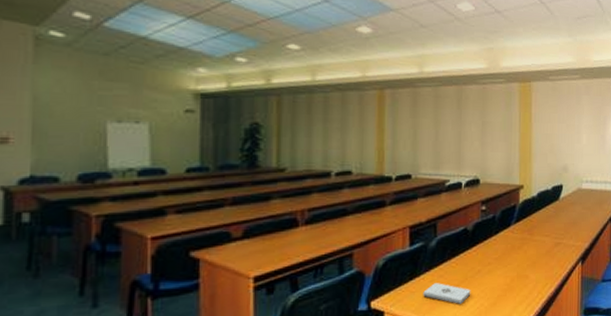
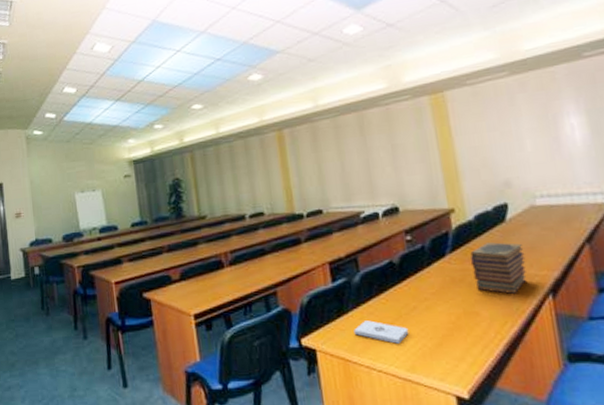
book stack: none [529,217,568,261] -> present [470,242,526,295]

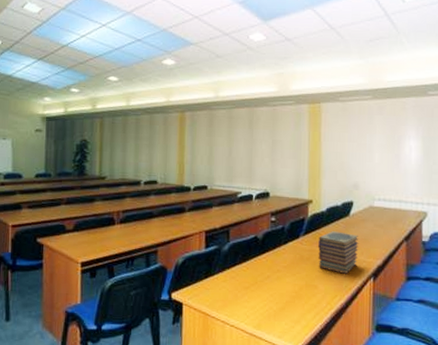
notepad: present [354,320,409,344] -> none [216,283,261,305]

